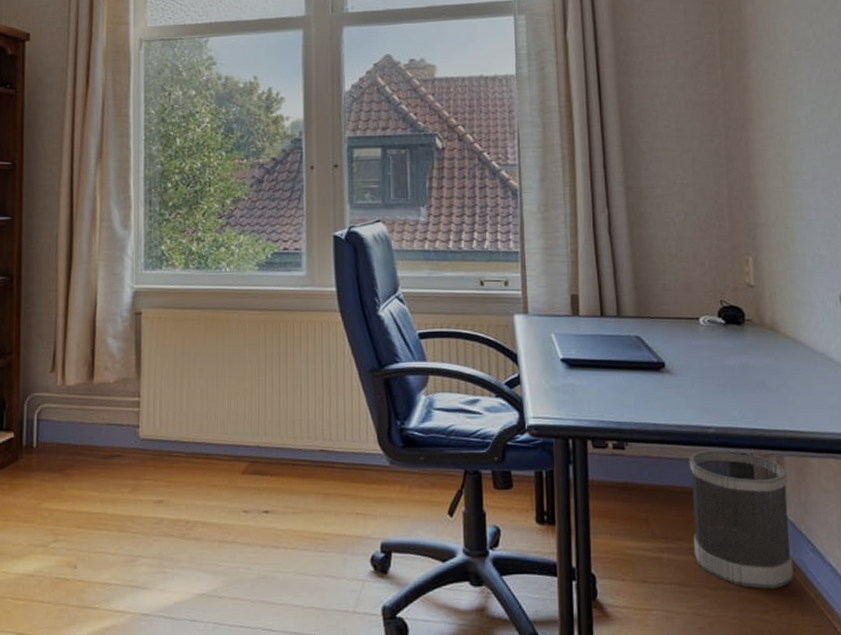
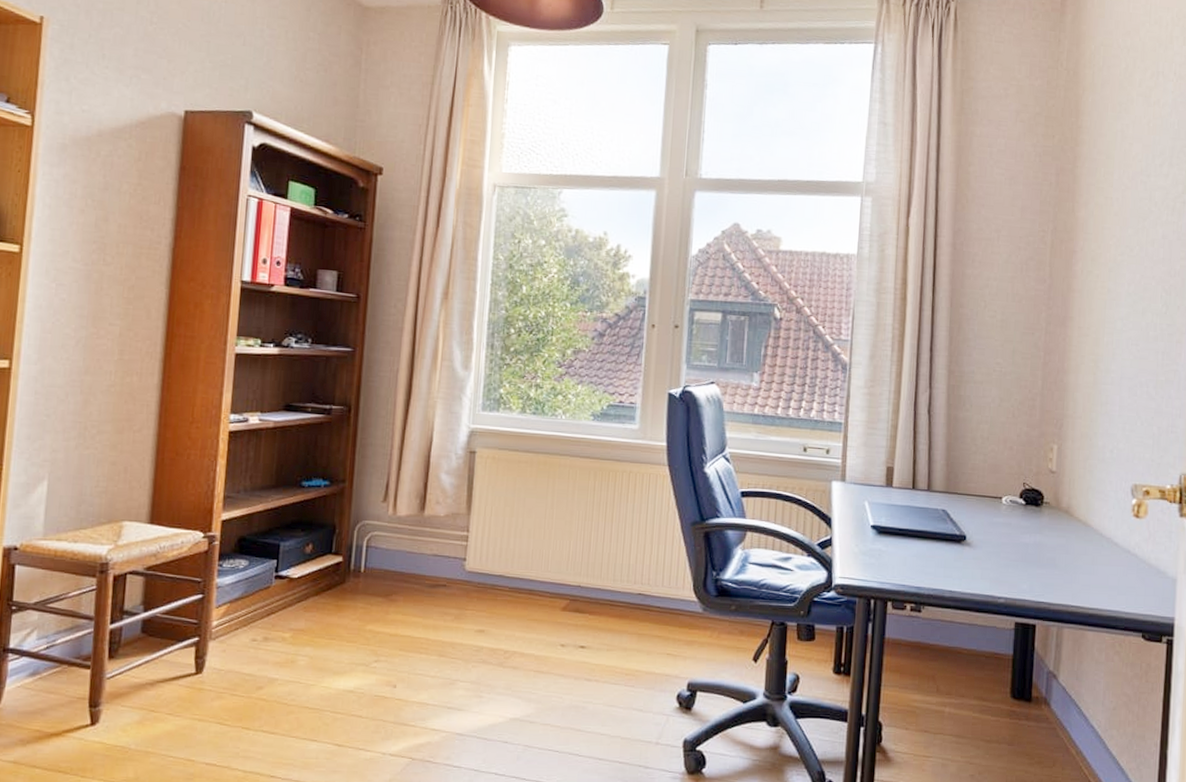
wastebasket: present [688,450,794,589] -> none [973,618,1065,745]

